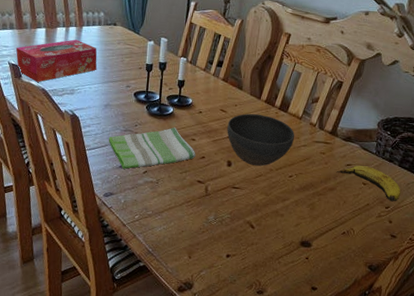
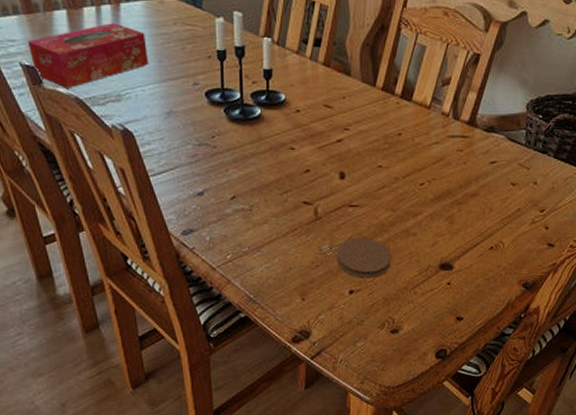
dish towel: present [108,127,196,169] -> none [177,135,298,196]
coaster: none [219,212,262,247] -> present [336,237,391,278]
bowl: present [227,113,294,166] -> none [335,106,423,175]
banana: present [336,165,401,202] -> none [478,162,558,203]

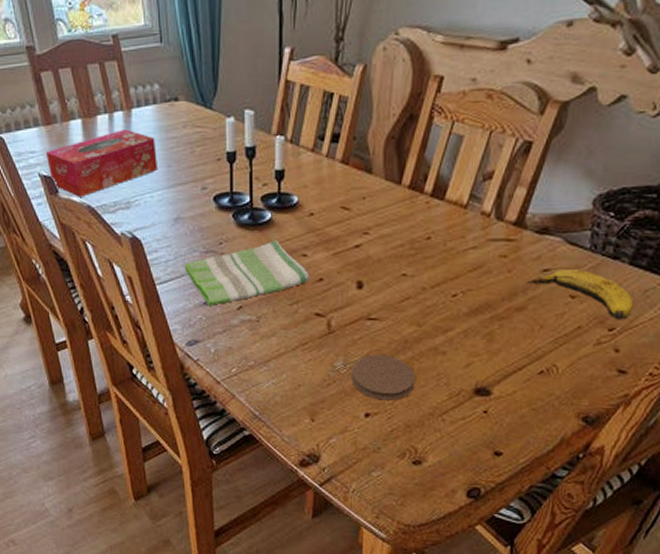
dish towel: none [177,135,298,196] -> present [184,240,310,306]
banana: none [478,162,558,203] -> present [526,270,634,320]

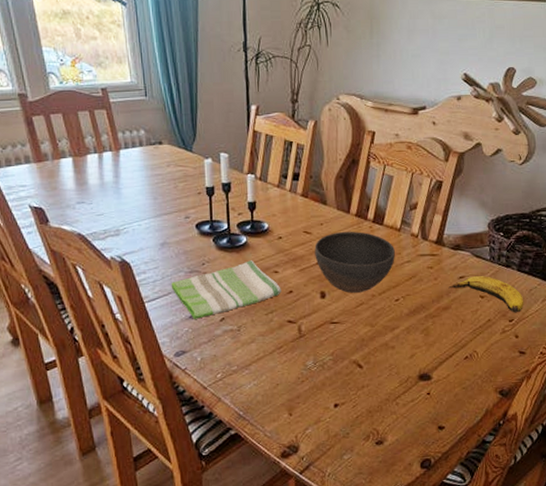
tissue box: present [45,129,157,197] -> none [36,167,144,226]
coaster: present [351,354,415,401] -> none [320,352,372,392]
bowl: none [353,207,457,284] -> present [314,231,395,293]

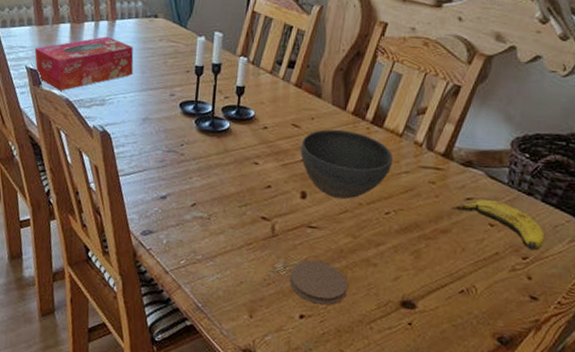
tissue box: none [36,167,144,226] -> present [34,36,134,91]
dish towel: present [171,260,282,319] -> none [147,147,259,201]
coaster: none [320,352,372,392] -> present [289,260,348,305]

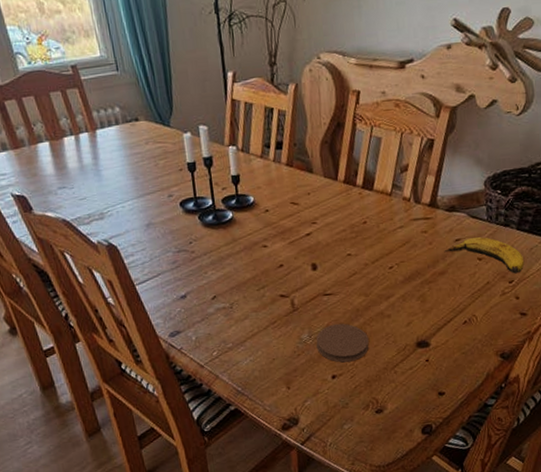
tissue box: present [34,36,134,91] -> none [16,148,126,213]
bowl: present [300,129,393,199] -> none [303,199,387,263]

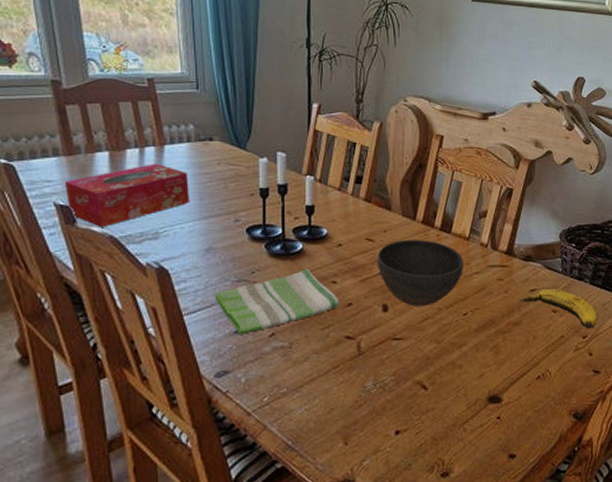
tissue box: none [16,148,126,213] -> present [64,164,189,227]
dish towel: none [159,236,272,299] -> present [215,269,340,335]
bowl: none [303,199,387,263] -> present [377,239,463,306]
coaster: present [316,323,369,363] -> none [381,371,438,417]

